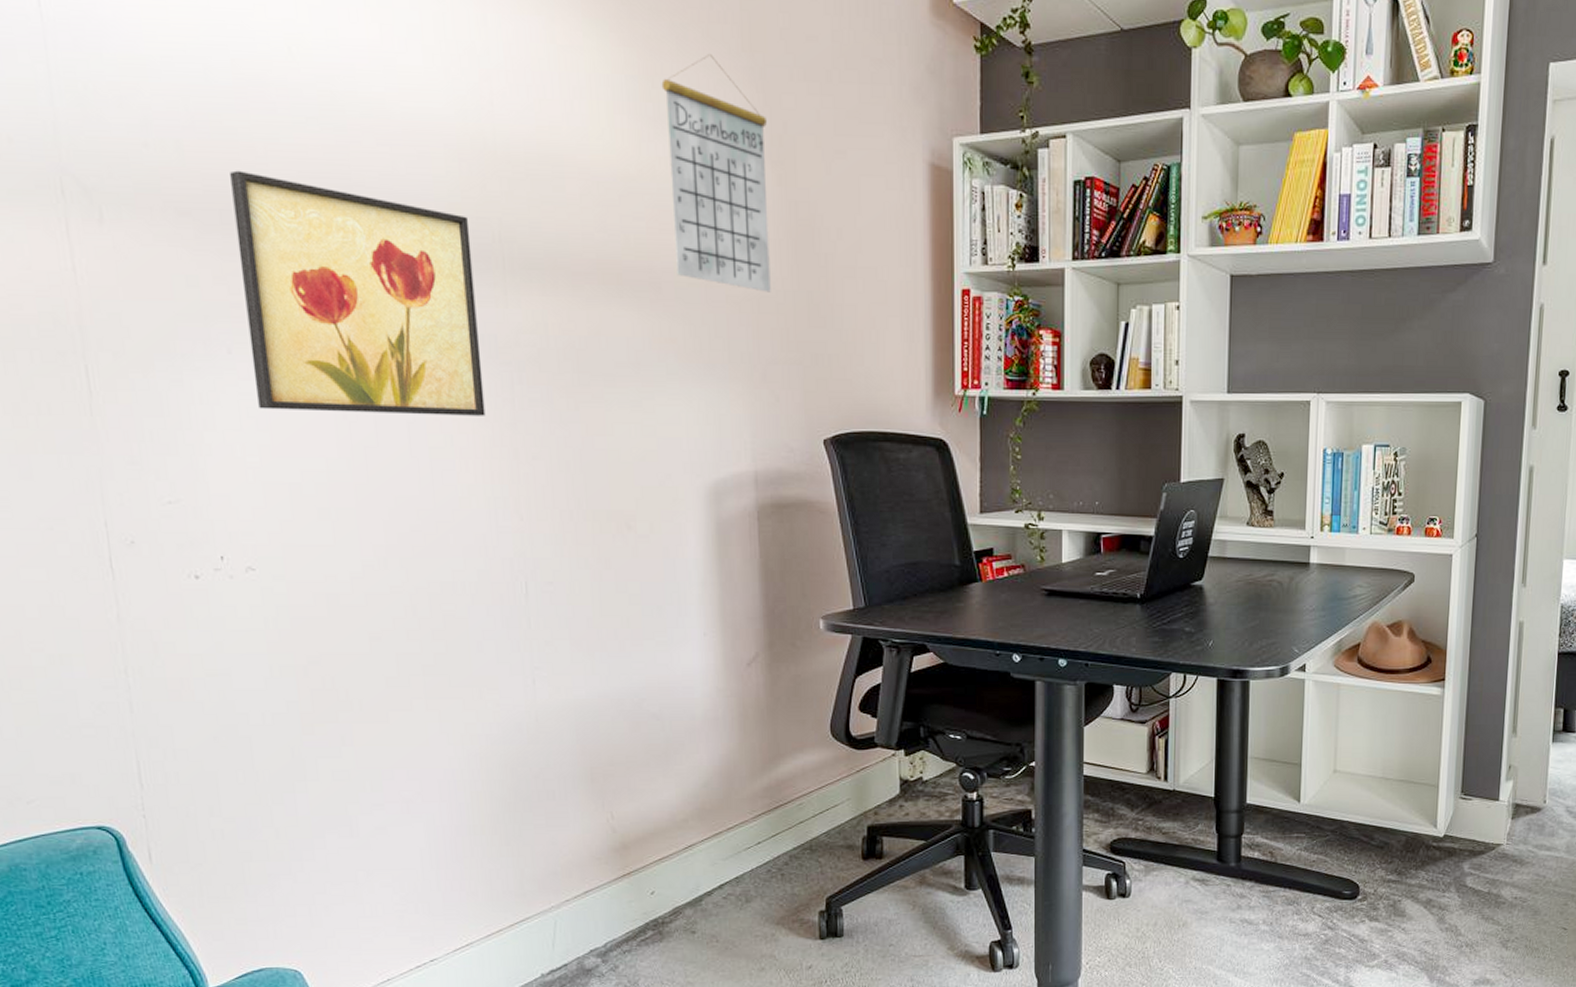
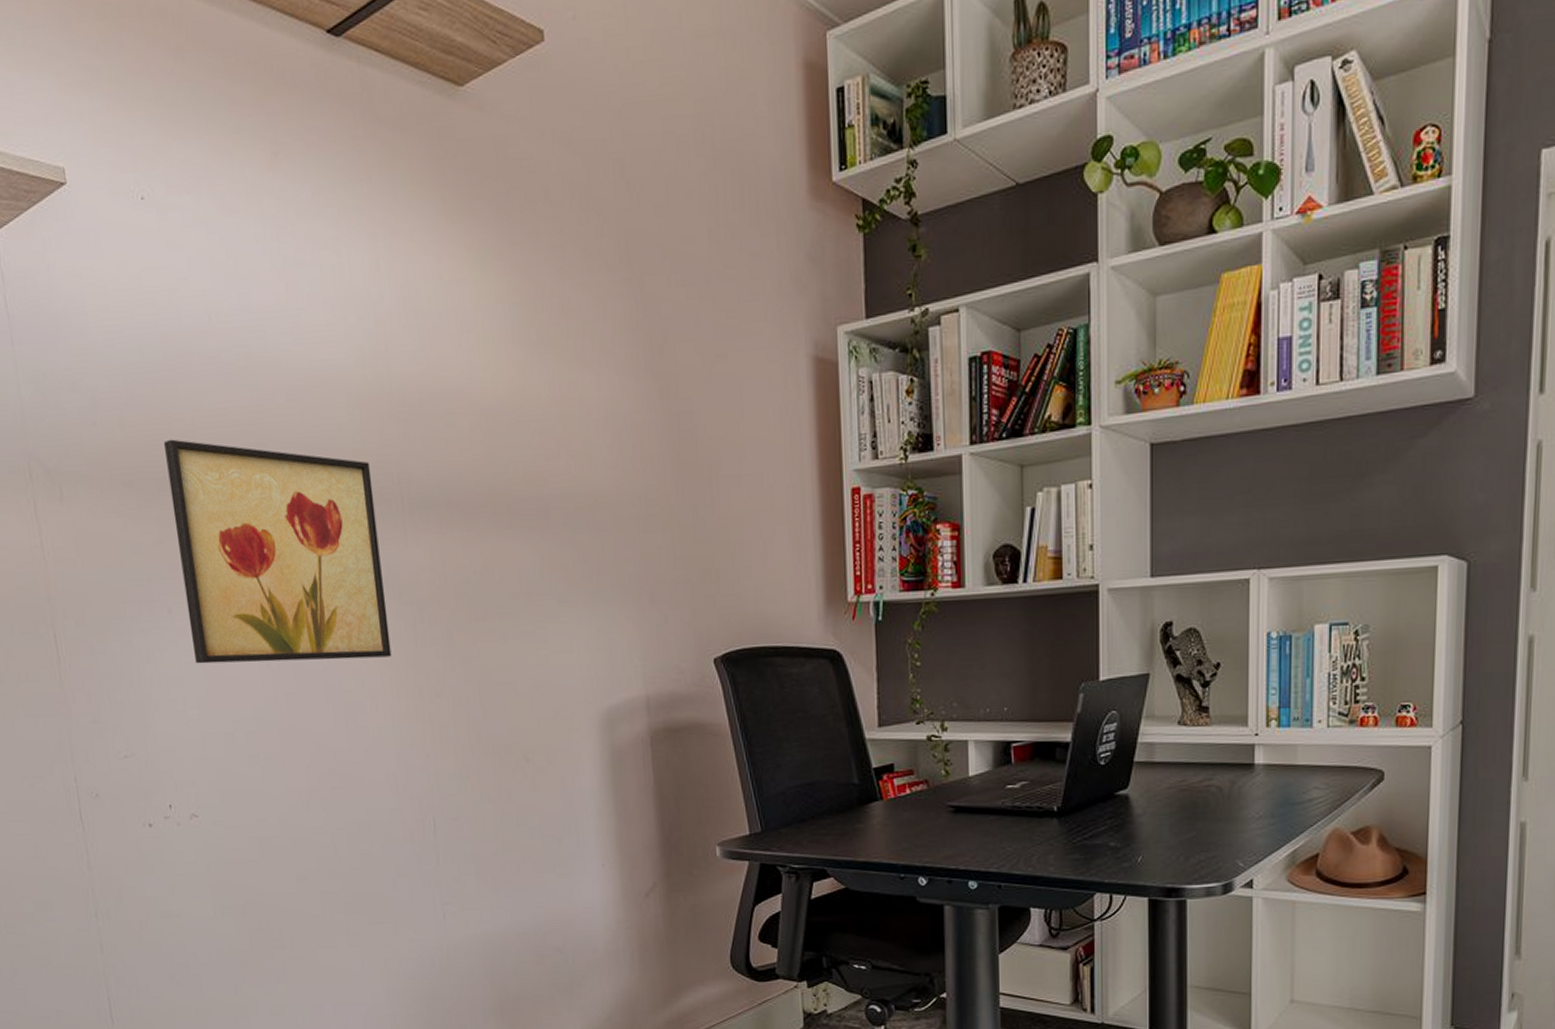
calendar: present [661,54,771,293] -> none [543,271,656,510]

